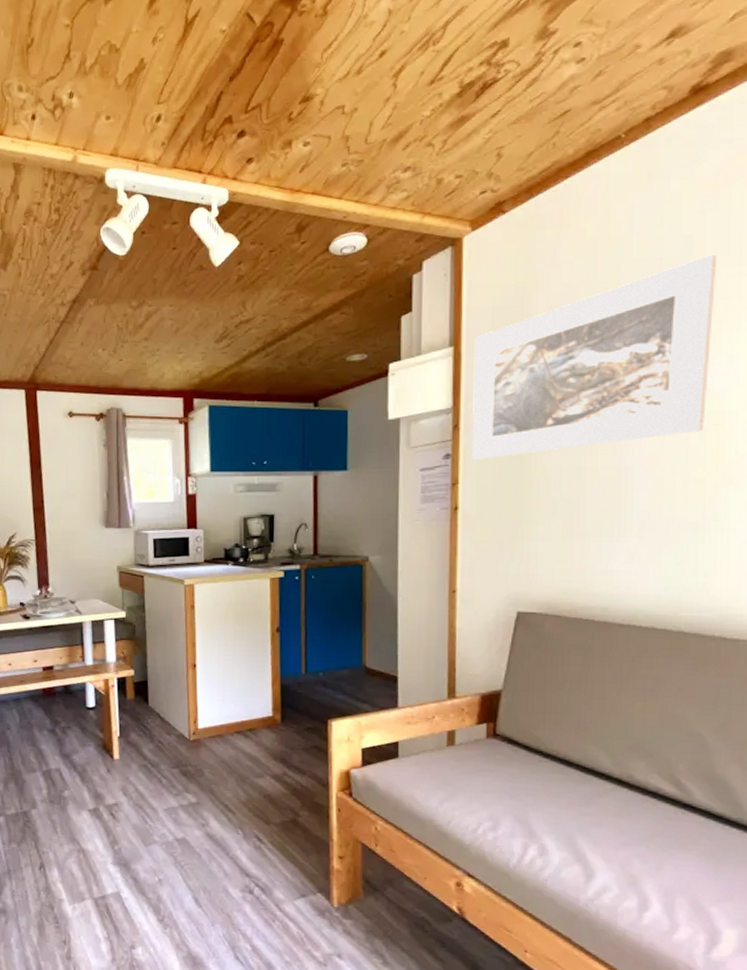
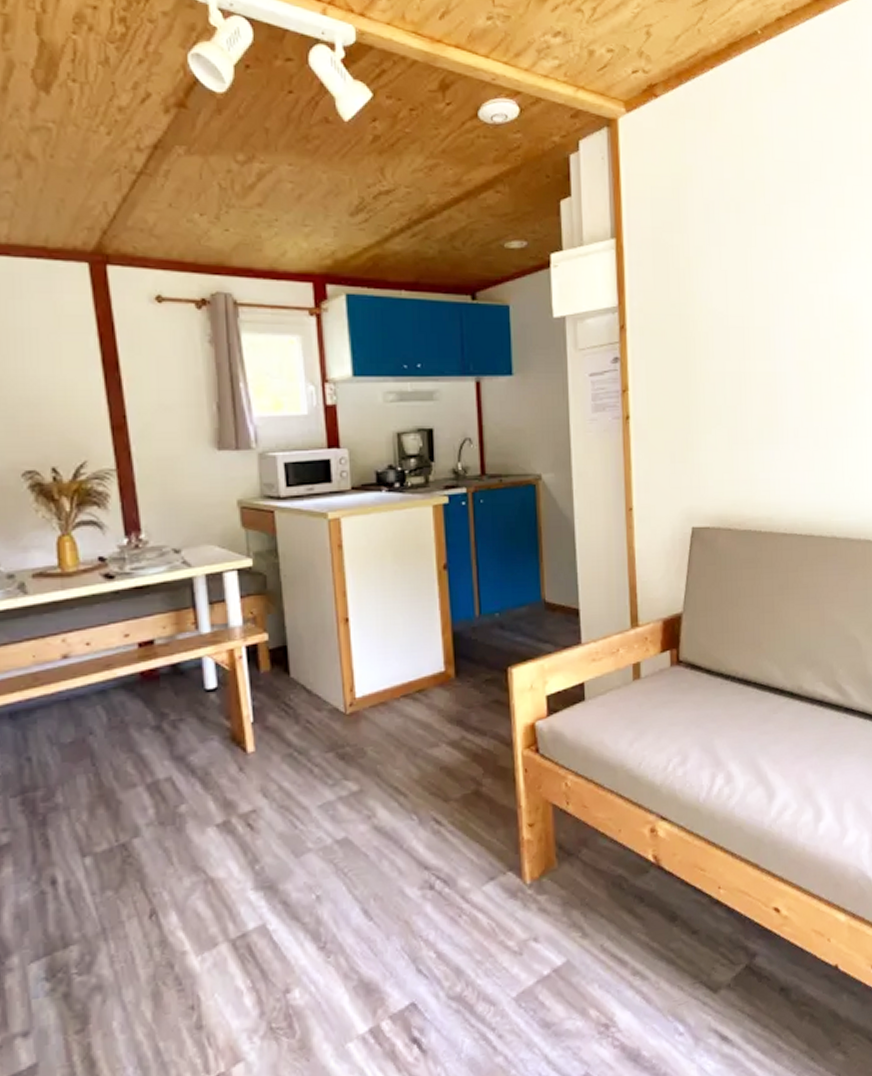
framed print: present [470,254,718,460] -> none [635,162,844,364]

